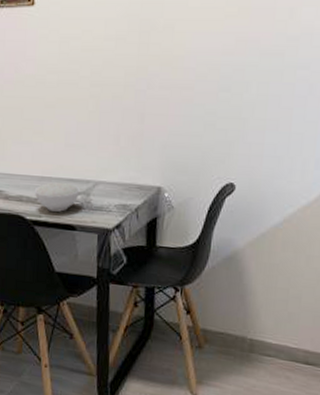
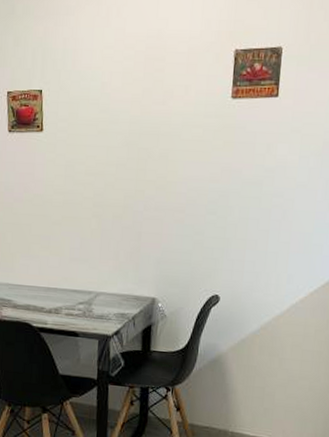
bowl: present [34,181,80,212] -> none [40,292,83,320]

